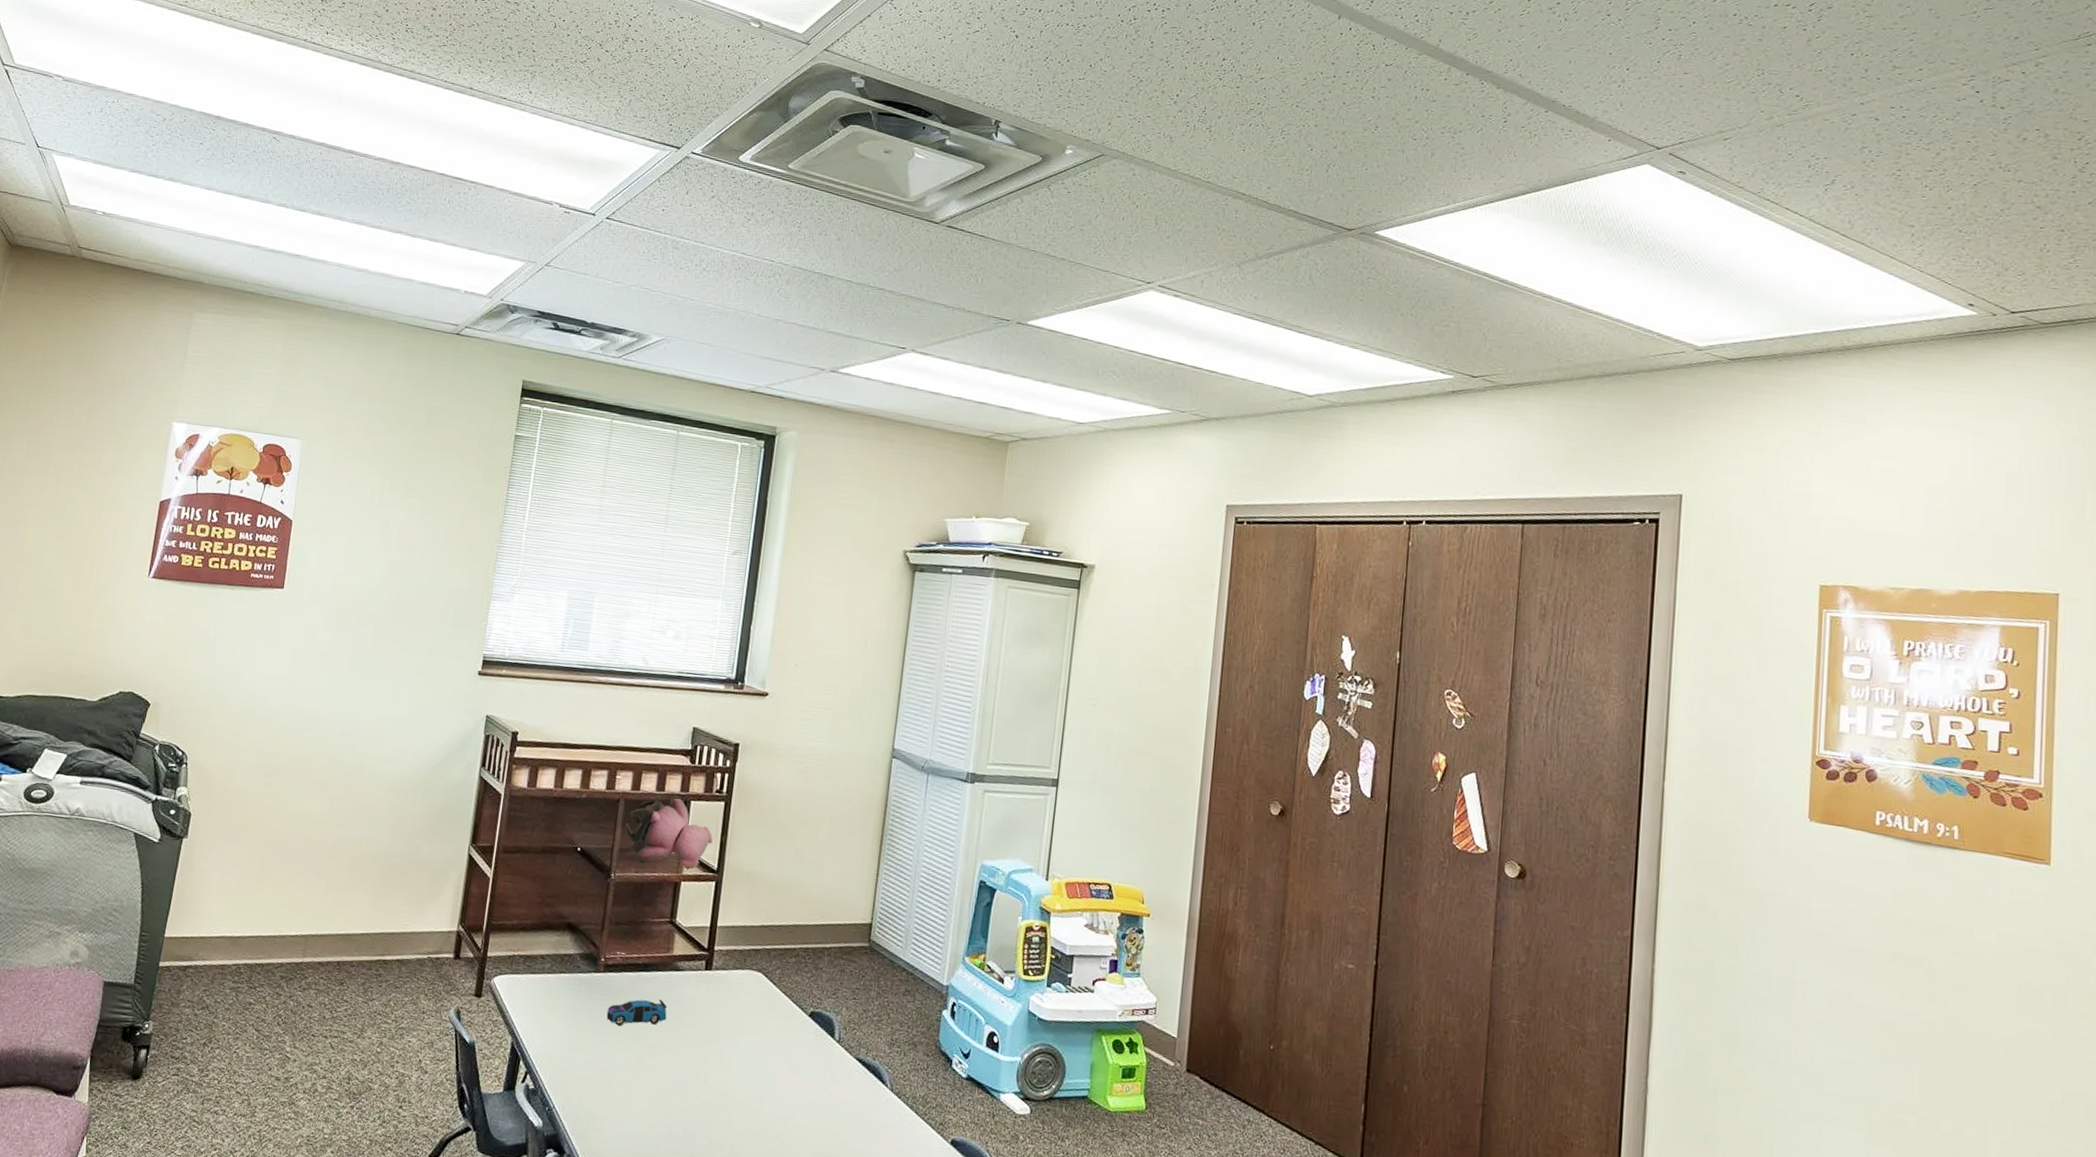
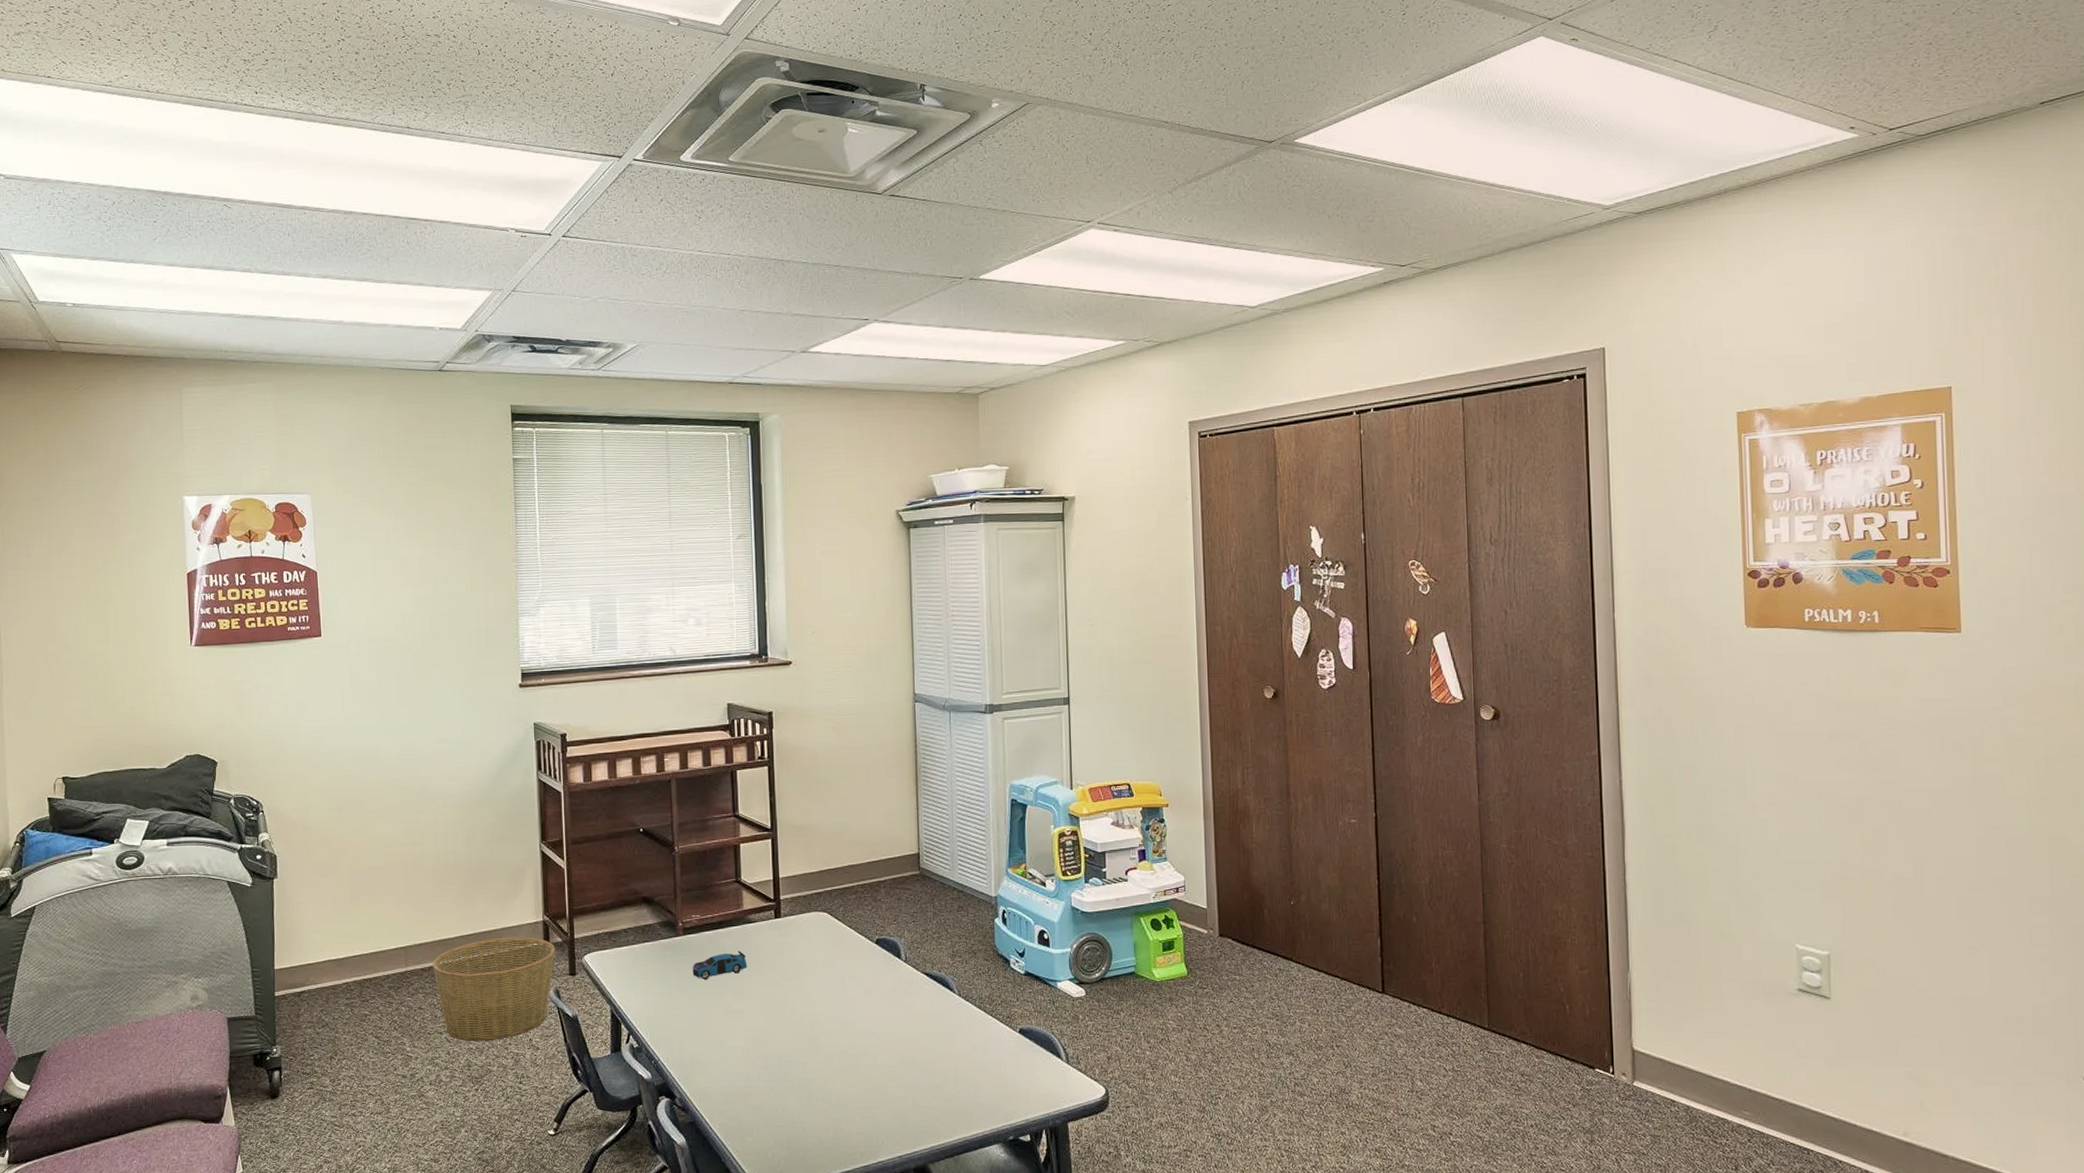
basket: none [331,942,465,1056] -> present [433,937,555,1042]
stuffed bear: present [625,796,713,869] -> none [680,768,762,832]

